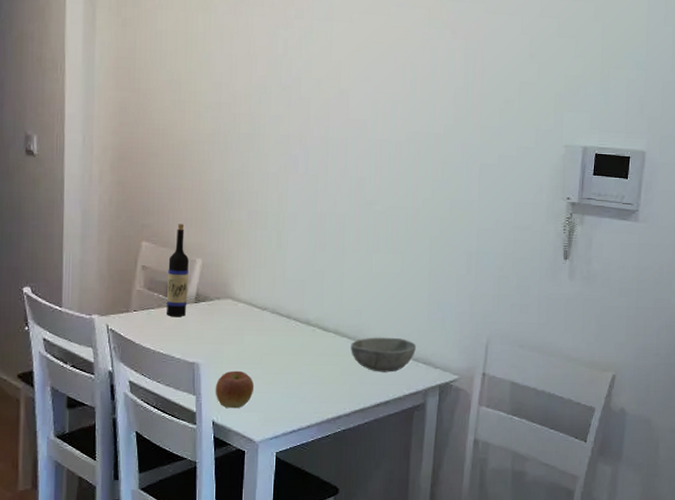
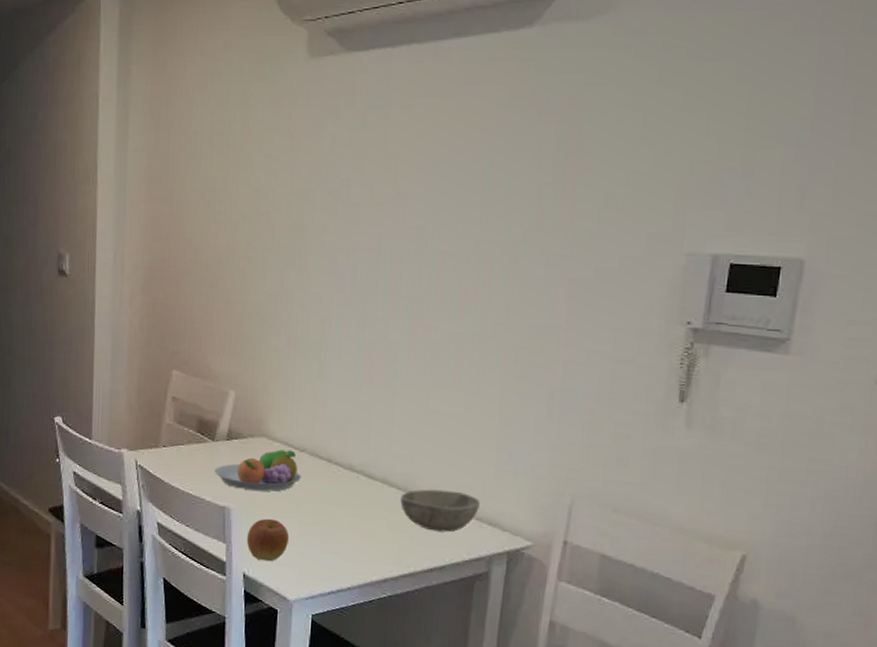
wine bottle: present [166,224,189,316] -> none [196,351,221,455]
fruit bowl: none [184,309,264,346] -> present [215,449,301,492]

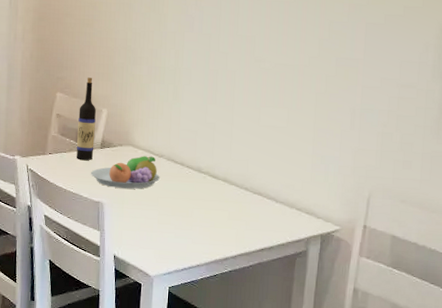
wine bottle: none [196,351,221,455] -> present [76,77,96,160]
apple: present [246,518,290,562] -> none [116,210,151,245]
bowl: present [400,489,480,533] -> none [238,186,300,220]

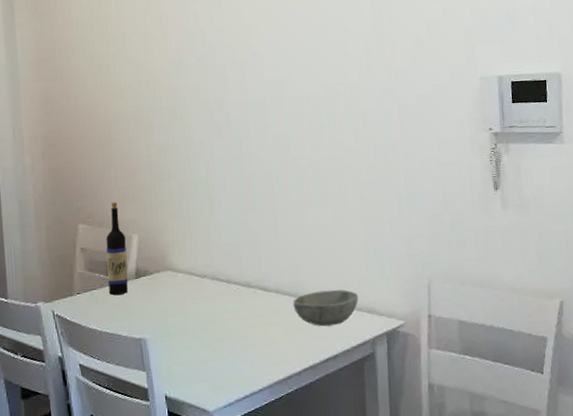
fruit bowl: present [91,156,160,189] -> none [128,278,206,320]
bowl: none [238,186,300,220] -> present [293,289,358,327]

